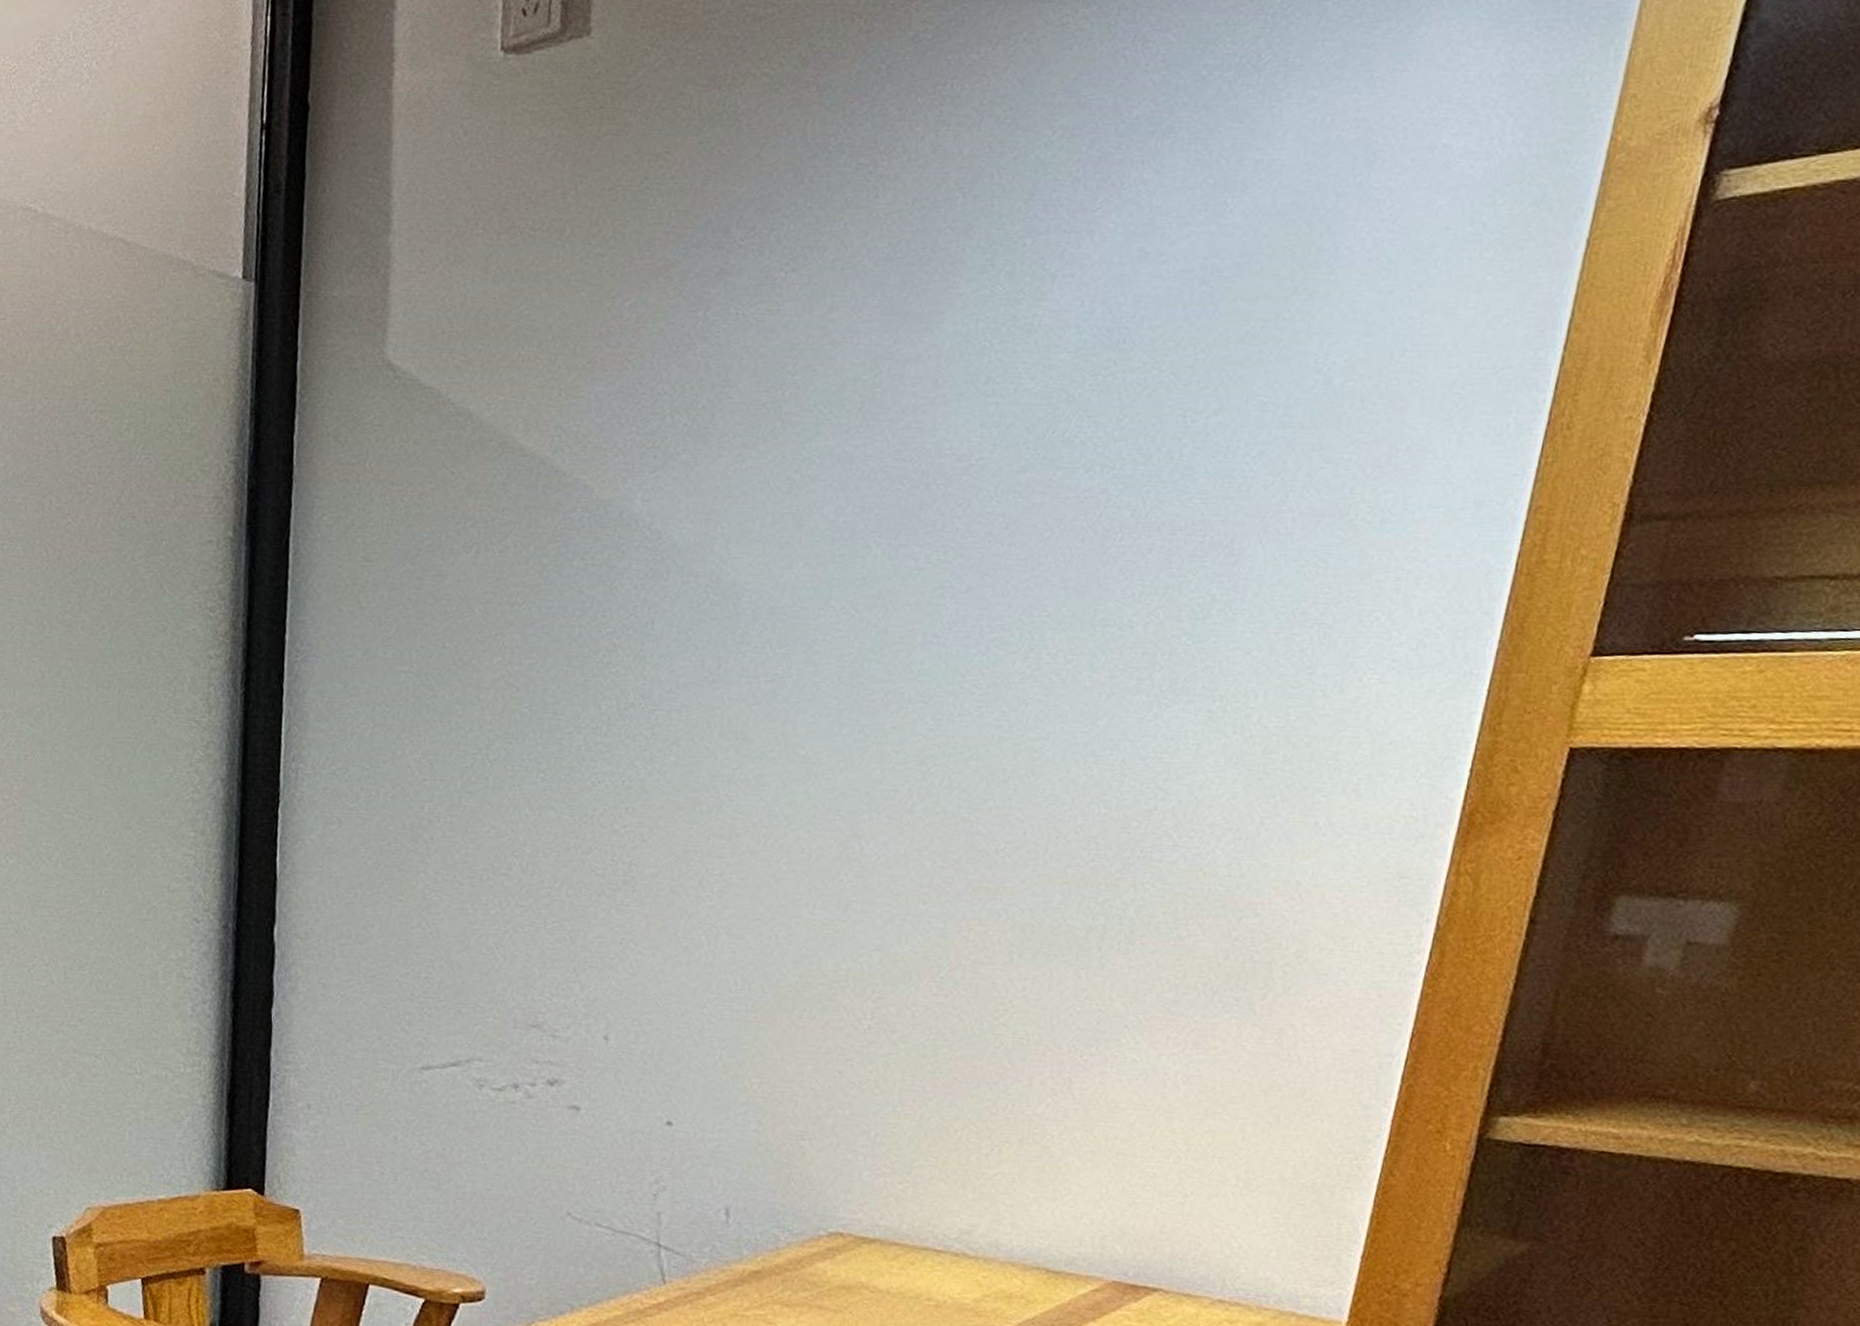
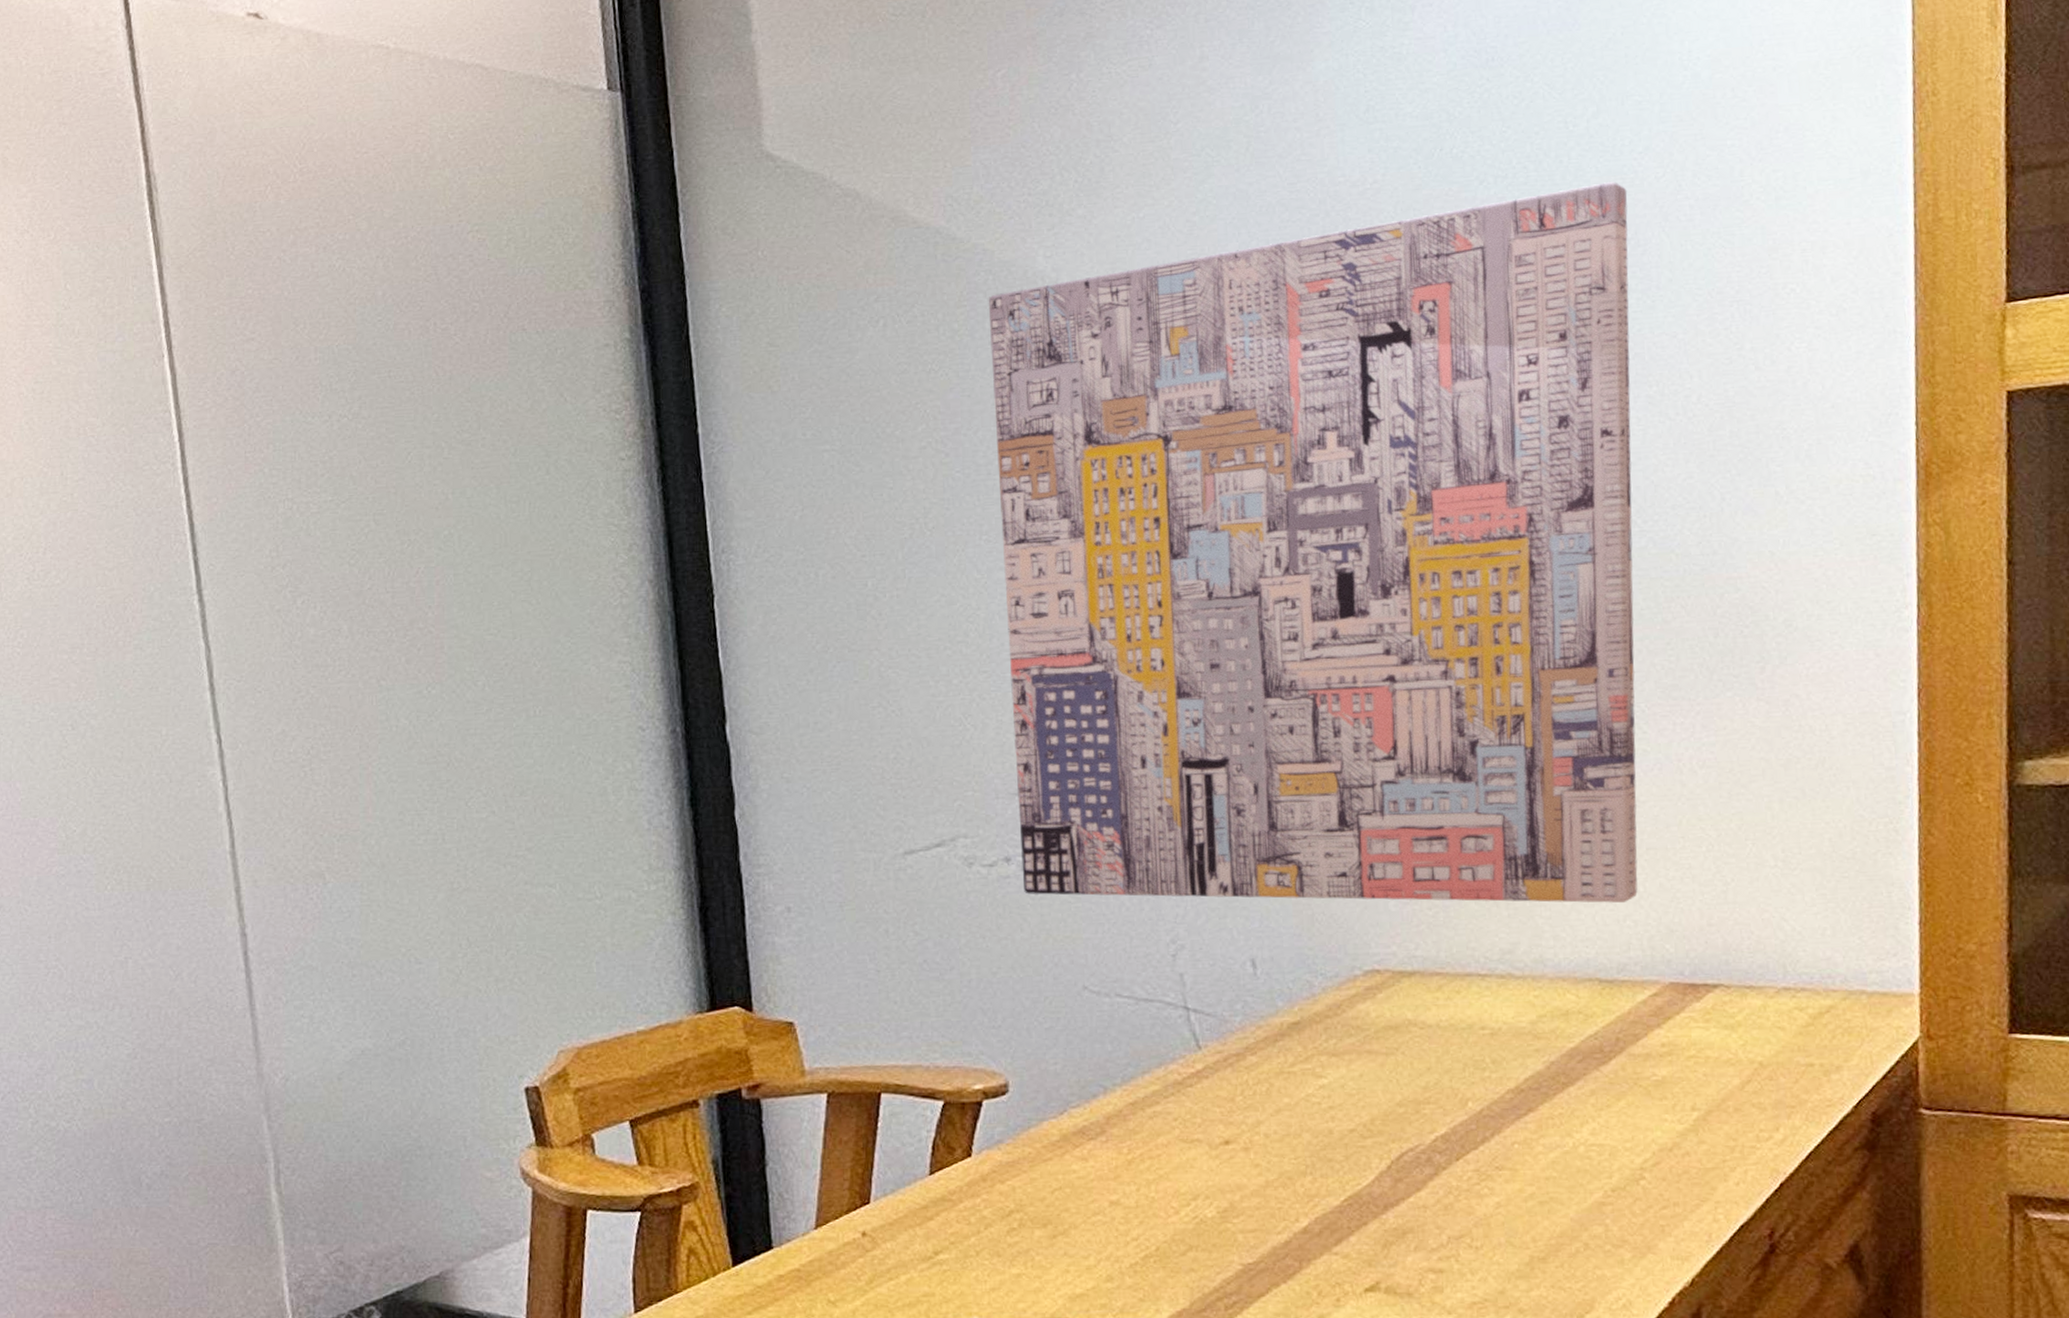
wall art: none [526,483,1232,1201] -> present [988,181,1638,903]

